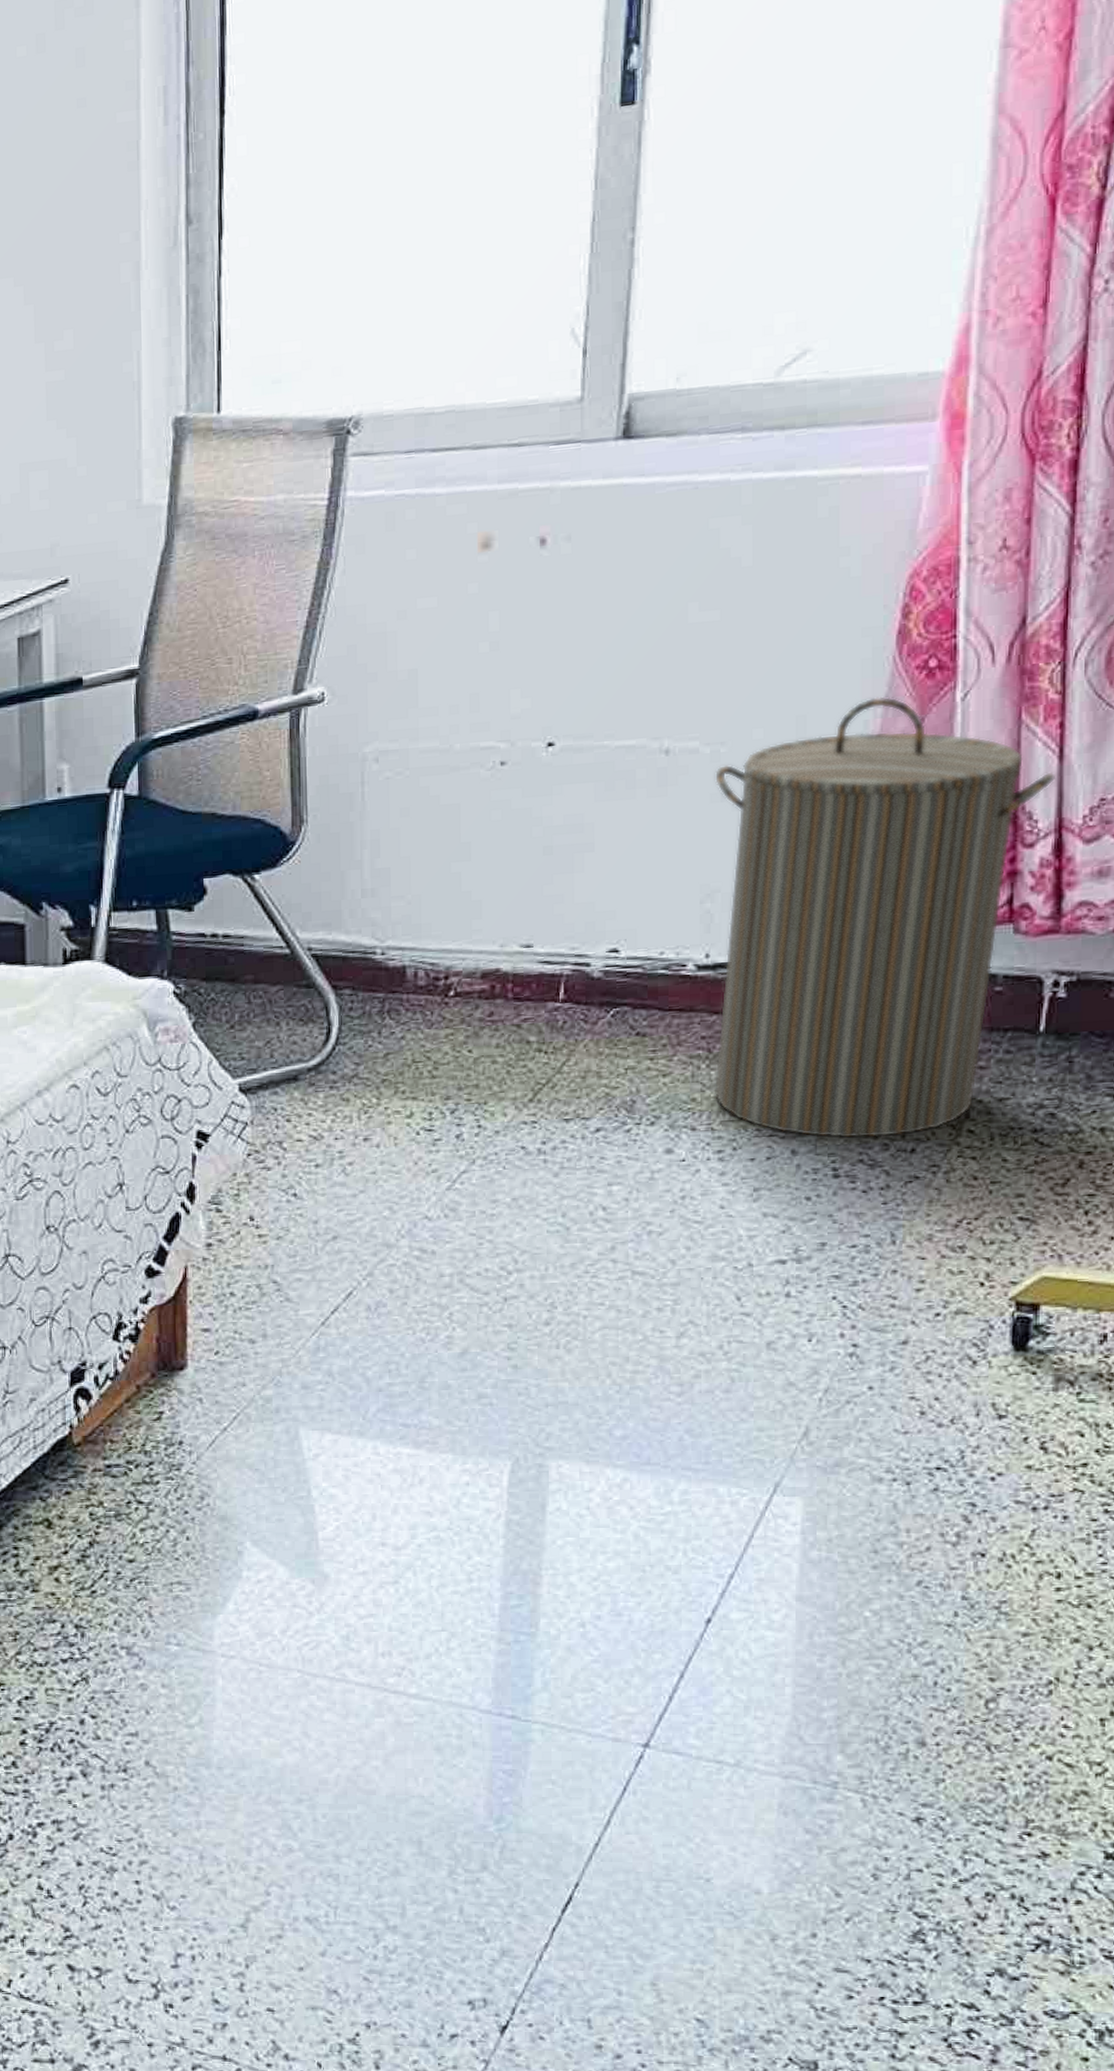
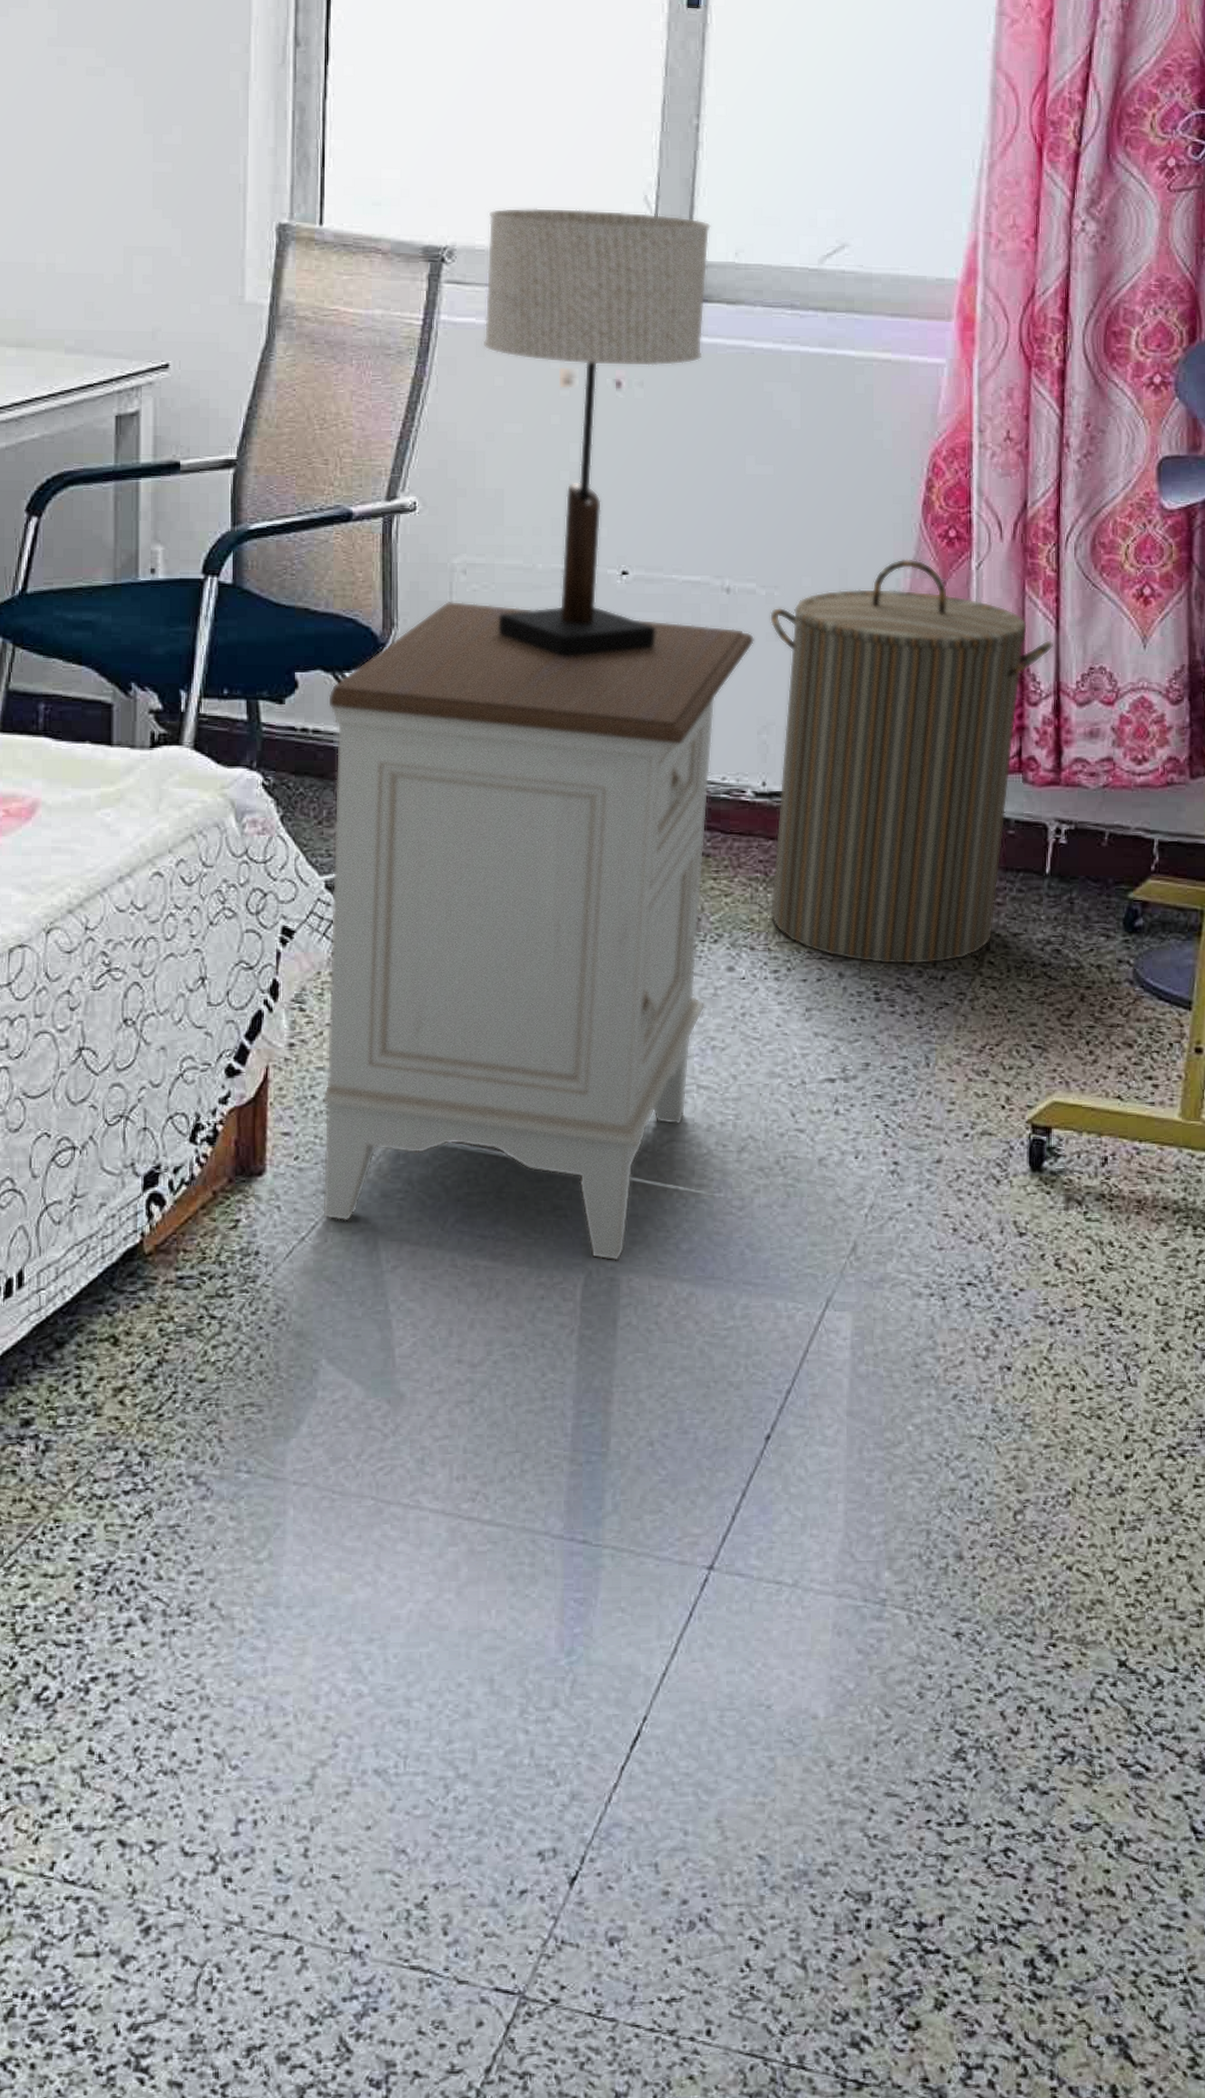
nightstand: none [237,791,698,1448] -> present [322,601,755,1261]
table lamp: none [393,346,648,839] -> present [483,207,711,657]

